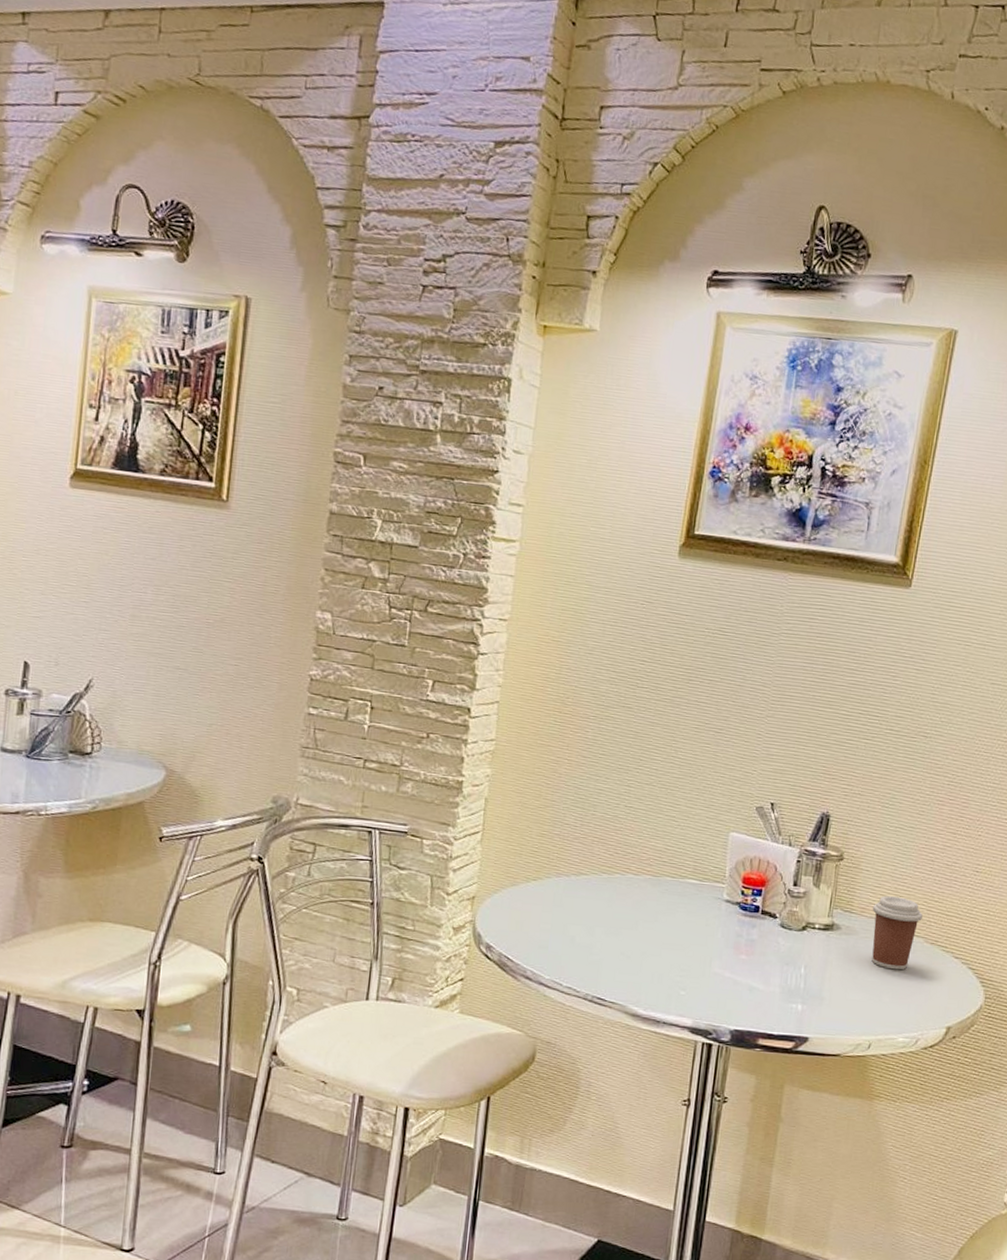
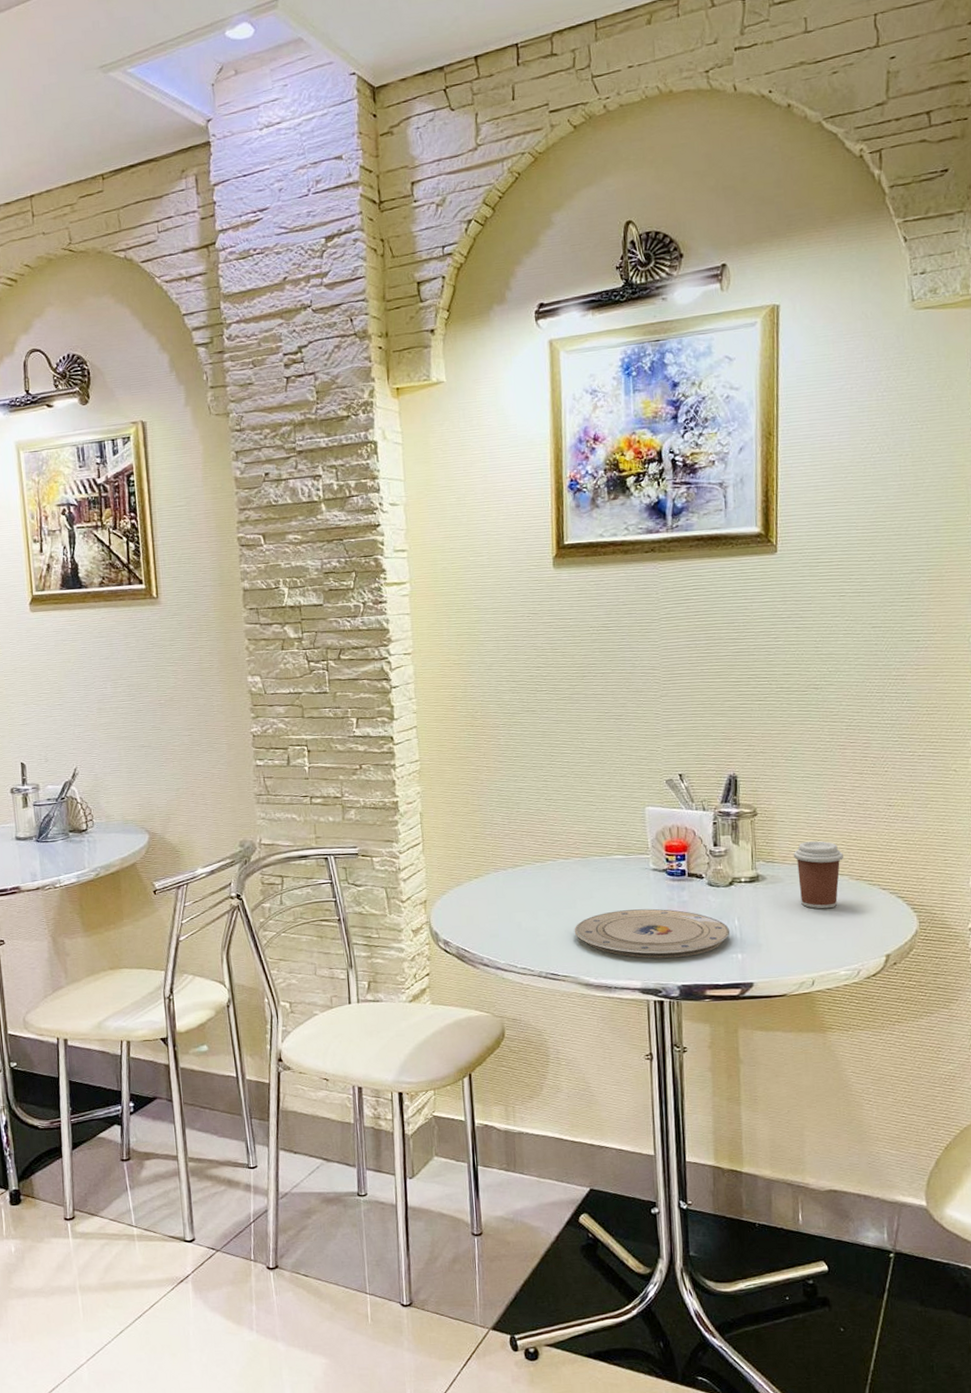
plate: none [630,939,795,1000] -> present [574,908,730,959]

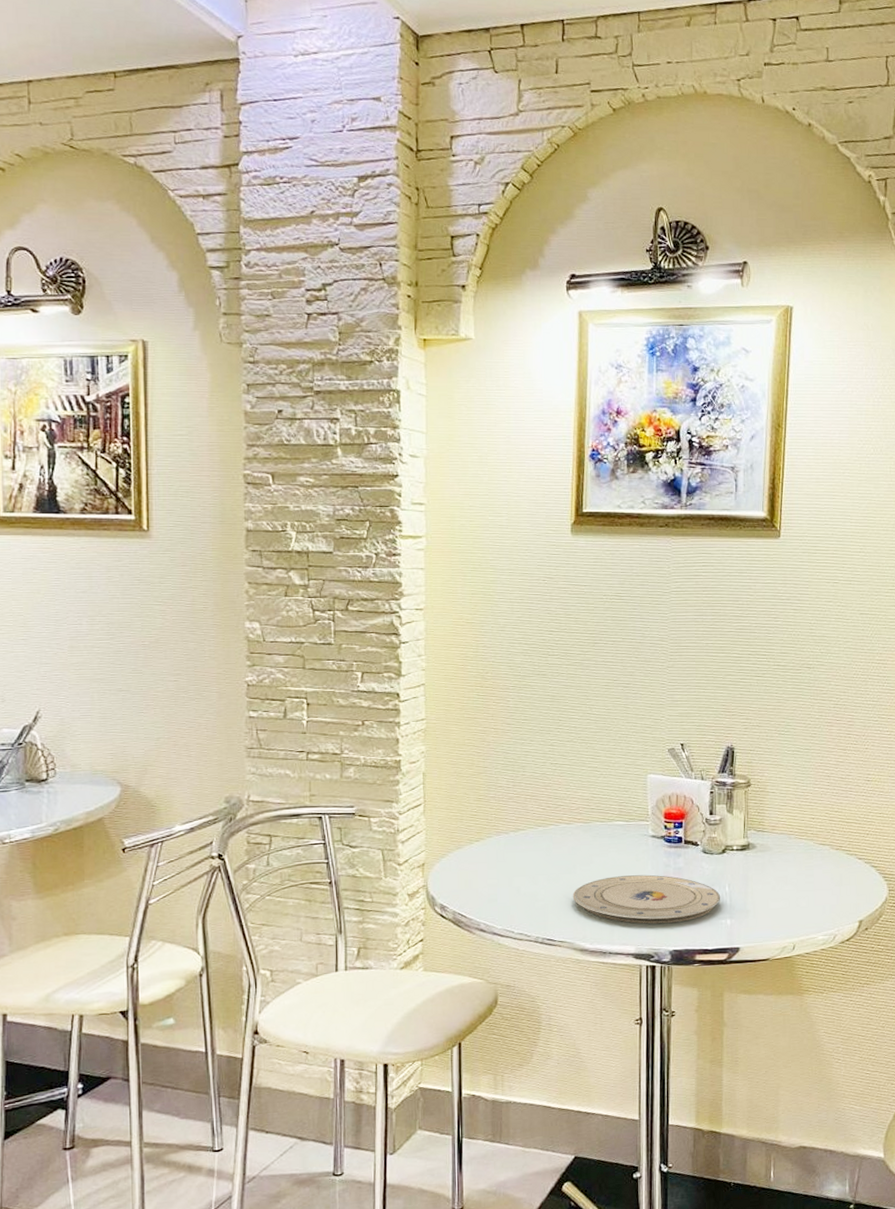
coffee cup: present [793,841,843,909] -> none [781,812,826,877]

